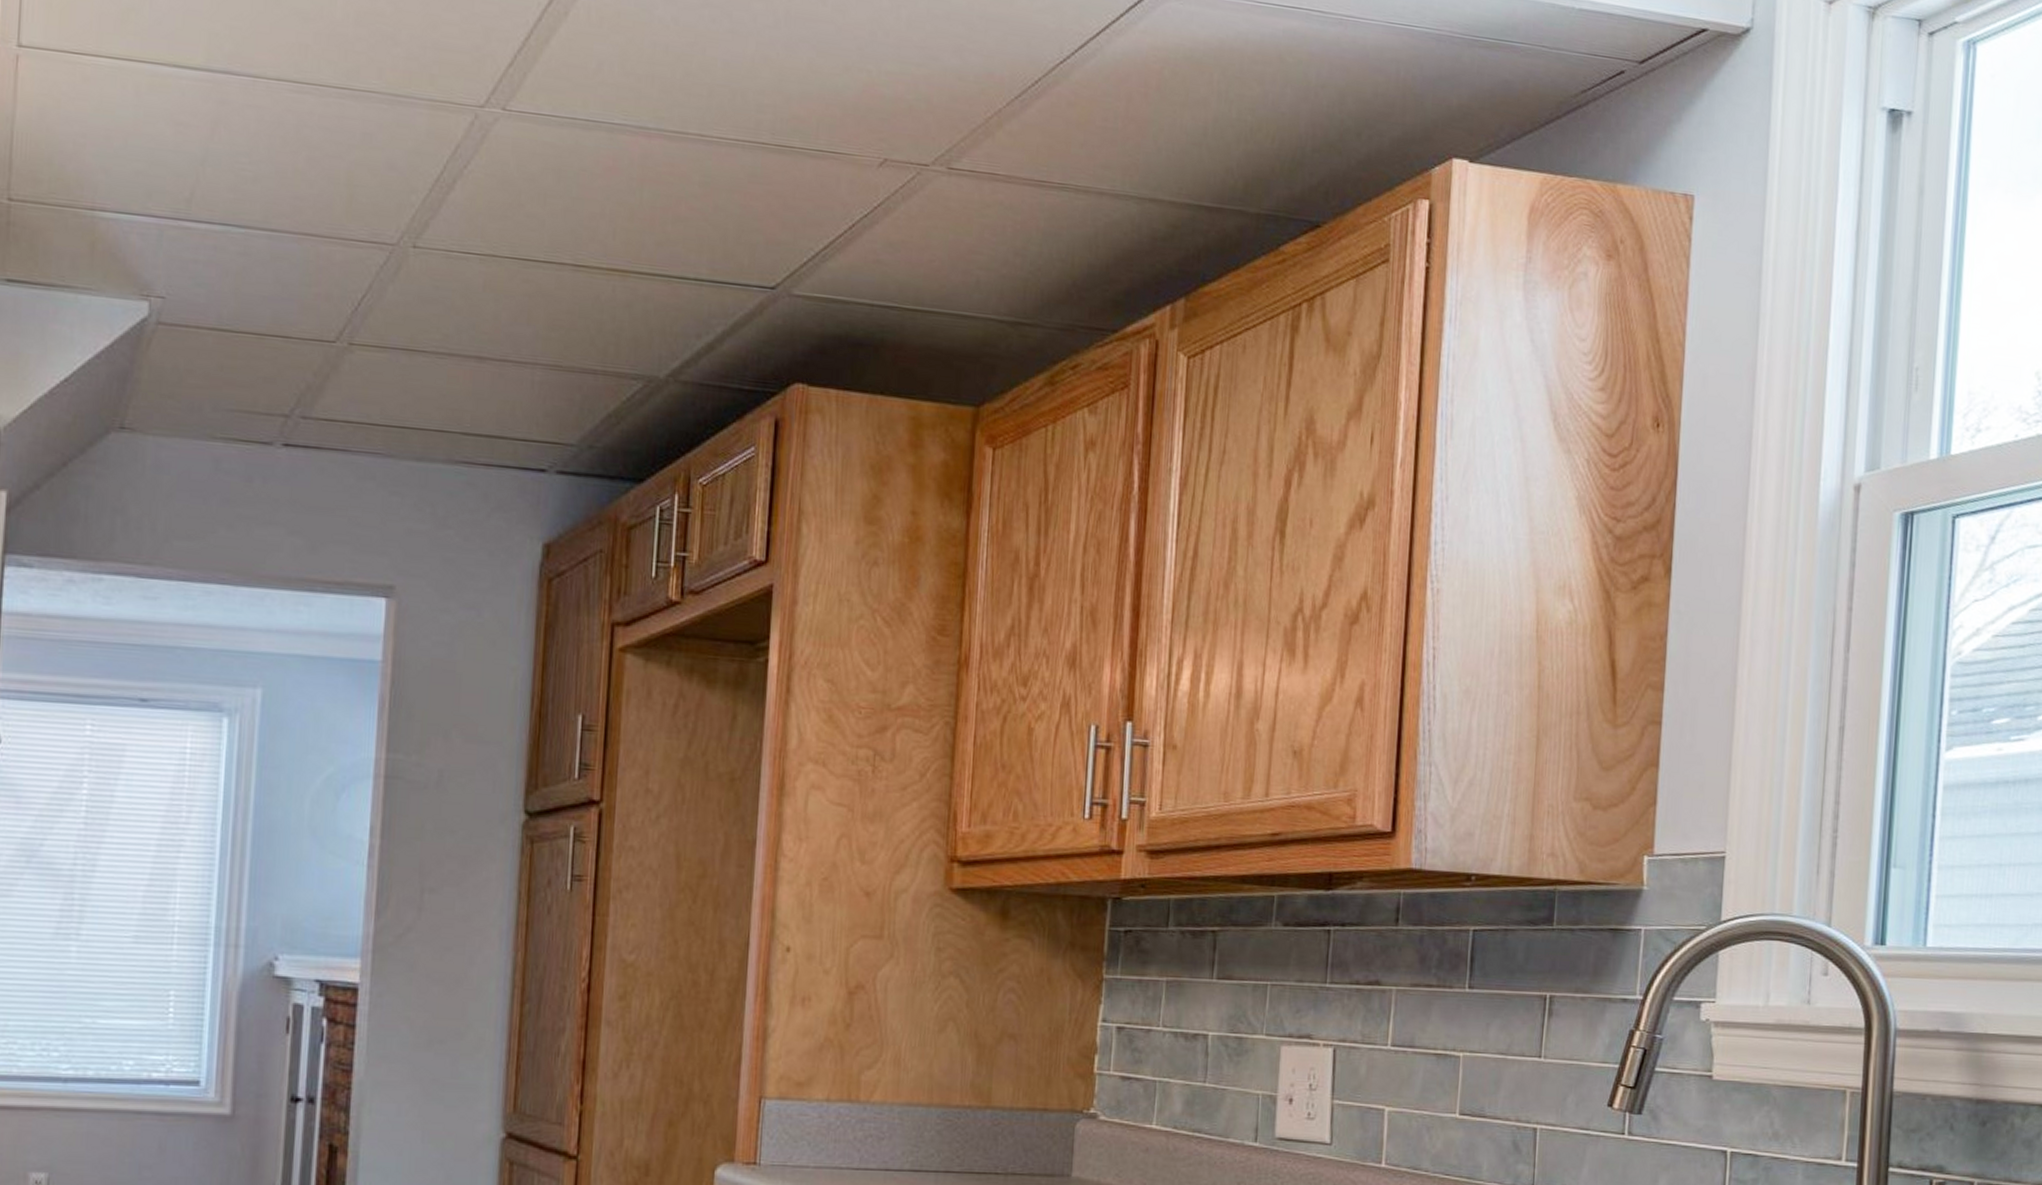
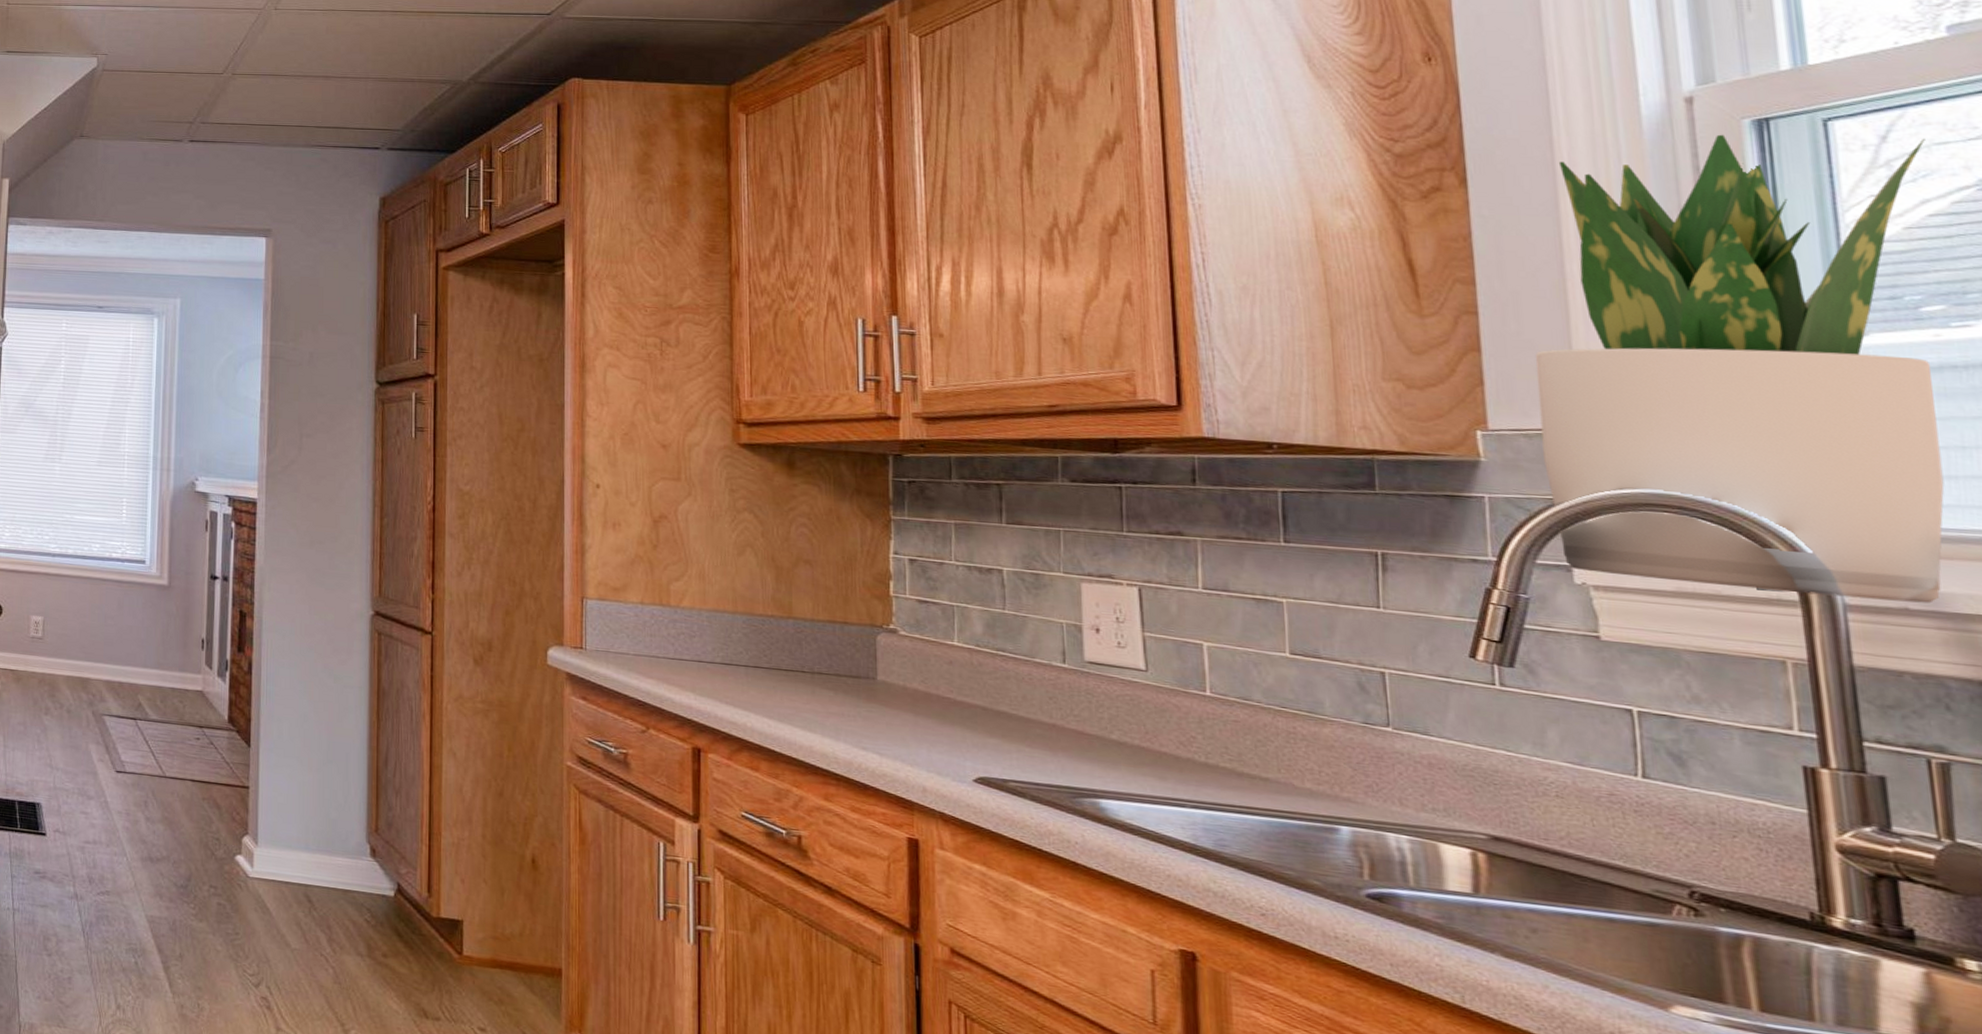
planter: none [1693,527,2022,1025] -> present [1535,134,1945,604]

